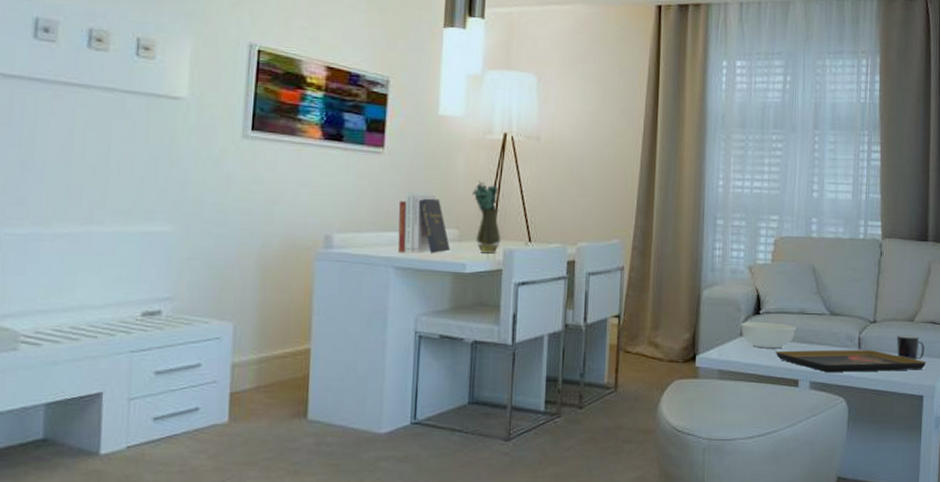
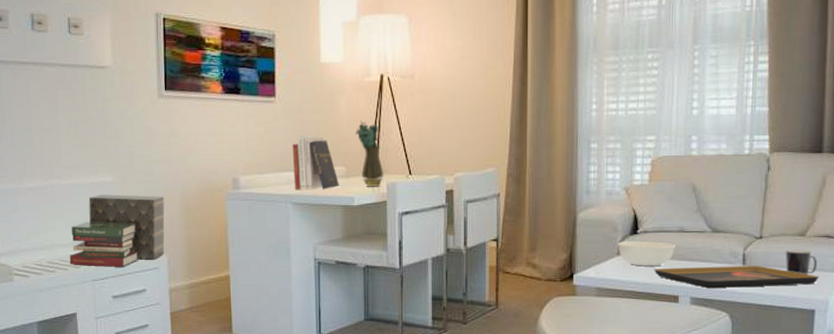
books: none [101,278,196,336] -> present [69,221,138,267]
decorative box: none [135,246,237,328] -> present [88,194,165,260]

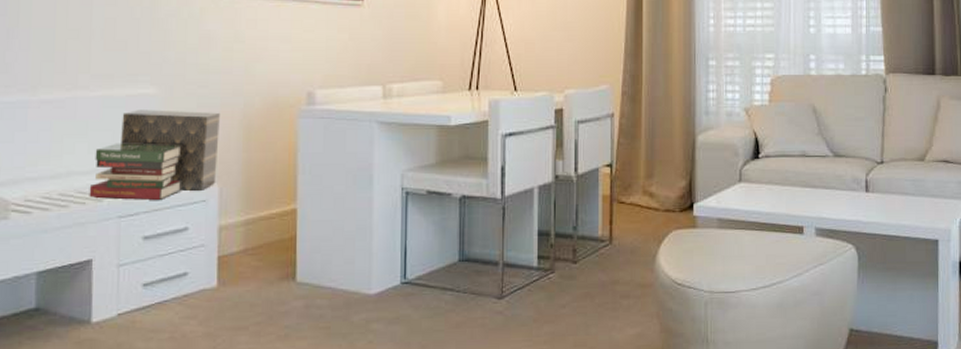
books: present [292,135,340,190] -> none [380,44,435,107]
vase: present [356,121,384,187] -> none [455,30,486,104]
bowl: present [617,241,677,267] -> none [738,167,799,195]
decorative tray: present [653,266,820,288] -> none [777,193,941,217]
mug: present [785,250,818,275] -> none [906,175,938,202]

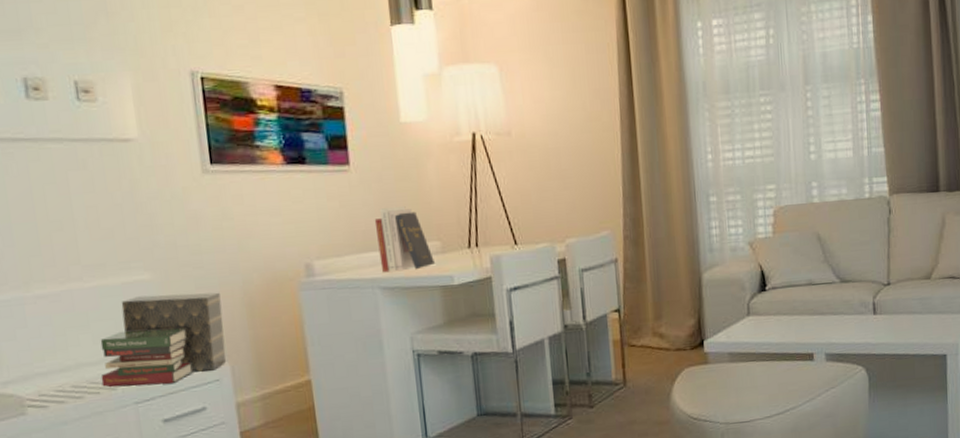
books: none [380,44,435,107] -> present [374,206,436,273]

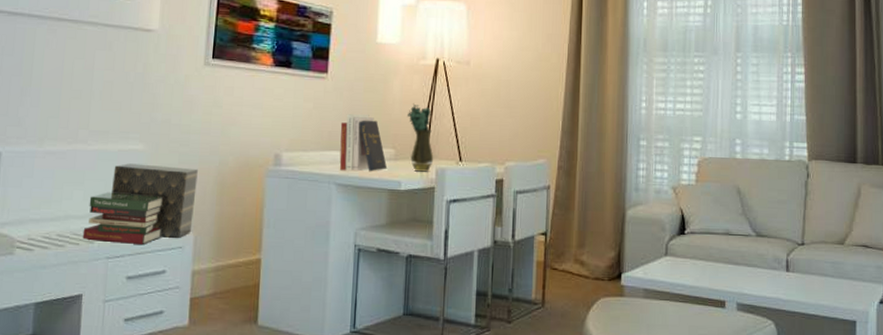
vase: none [449,187,486,263] -> present [408,103,434,172]

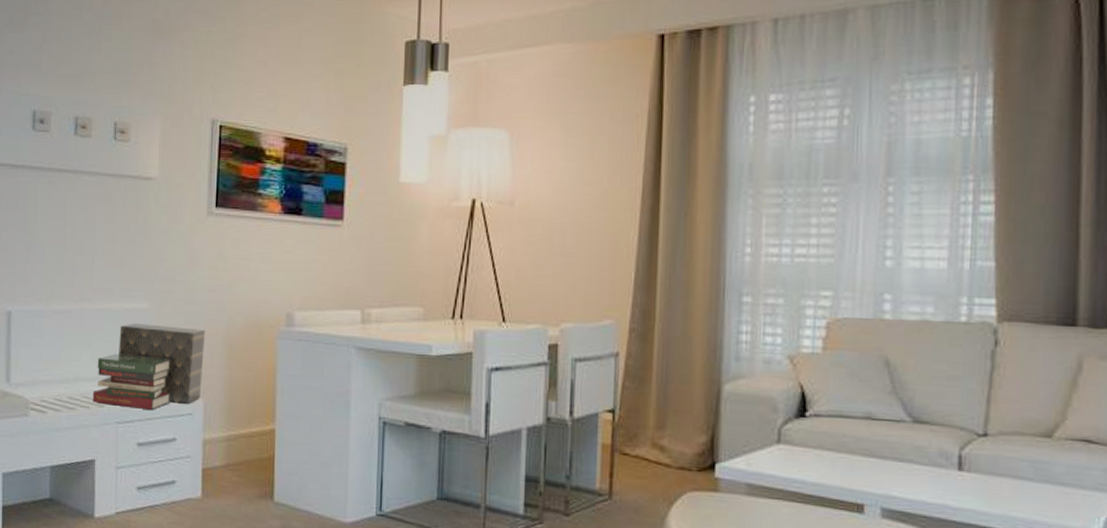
books: present [339,114,388,172] -> none [359,267,416,334]
vase: present [408,103,434,172] -> none [438,253,471,335]

